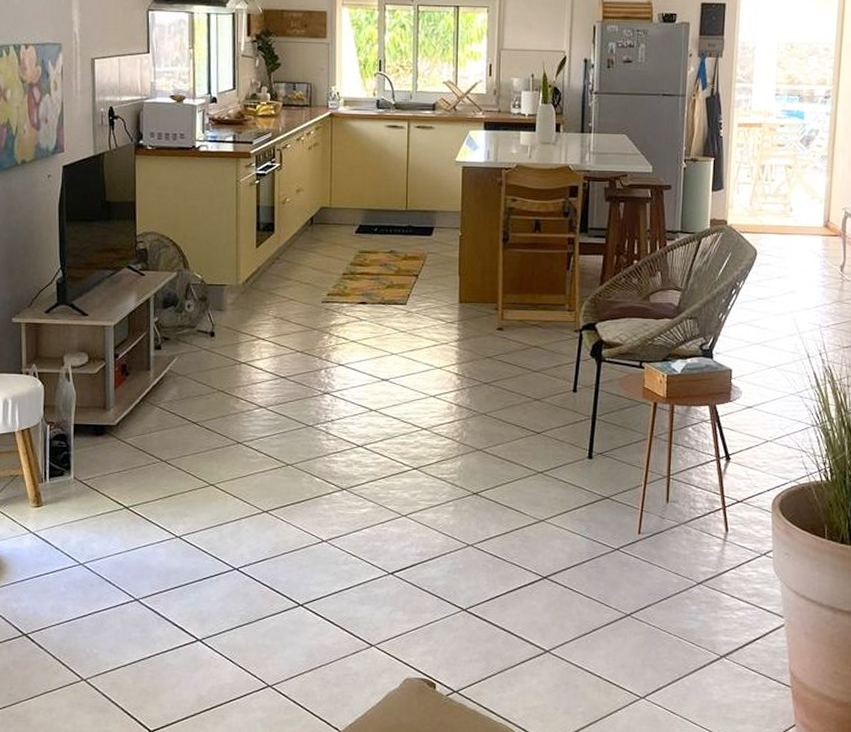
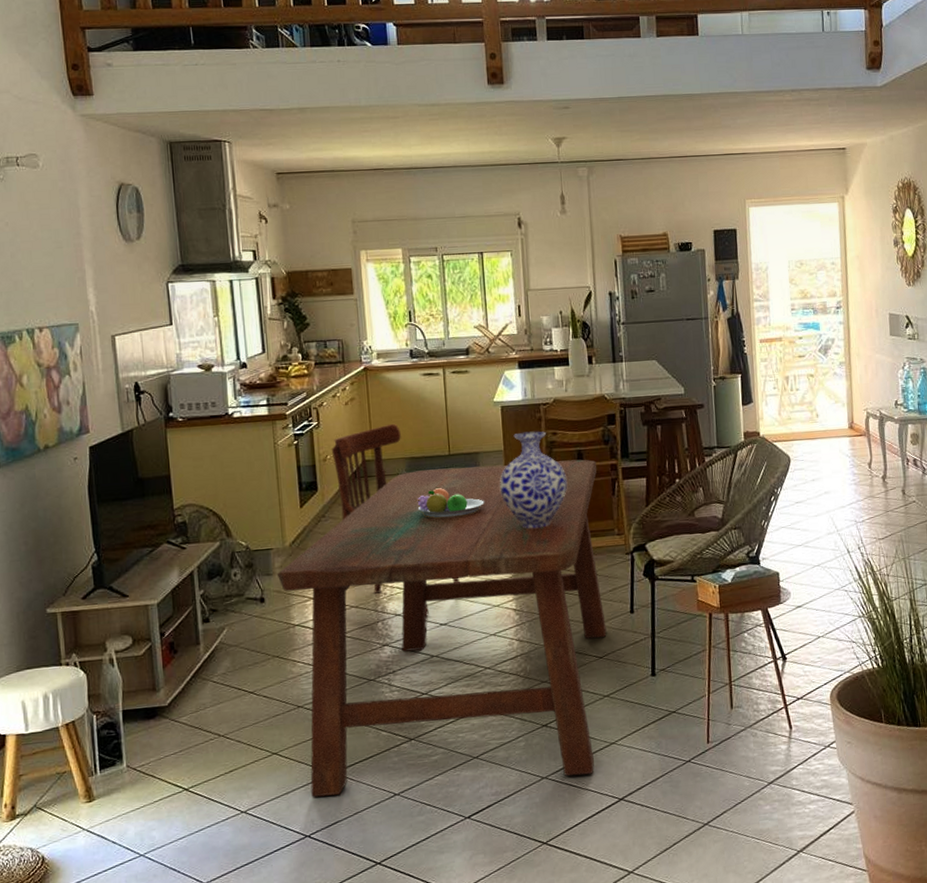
dining table: none [228,223,554,548] -> present [276,459,607,797]
dining chair: none [291,173,405,370] -> present [331,423,460,616]
fruit bowl: none [370,242,437,274] -> present [417,487,485,518]
vase: none [453,195,522,294] -> present [499,431,568,528]

